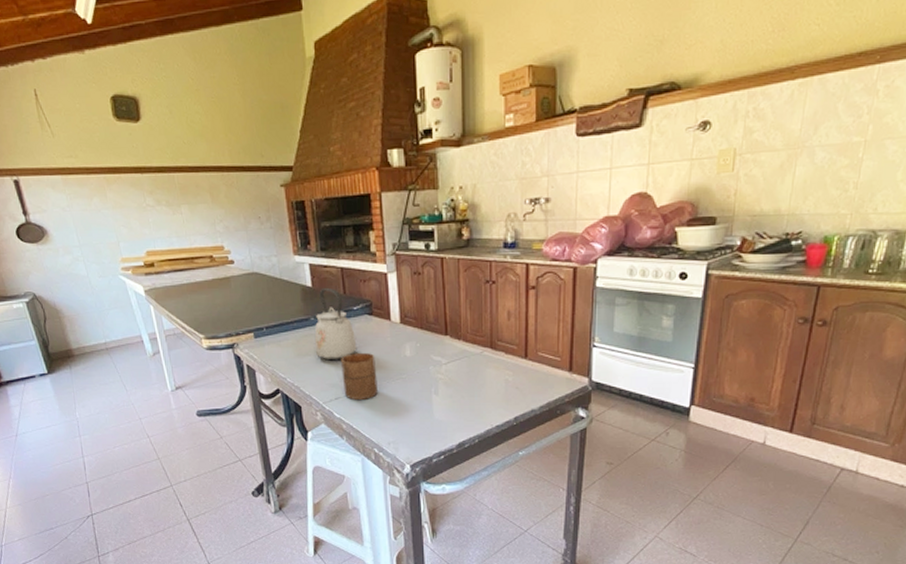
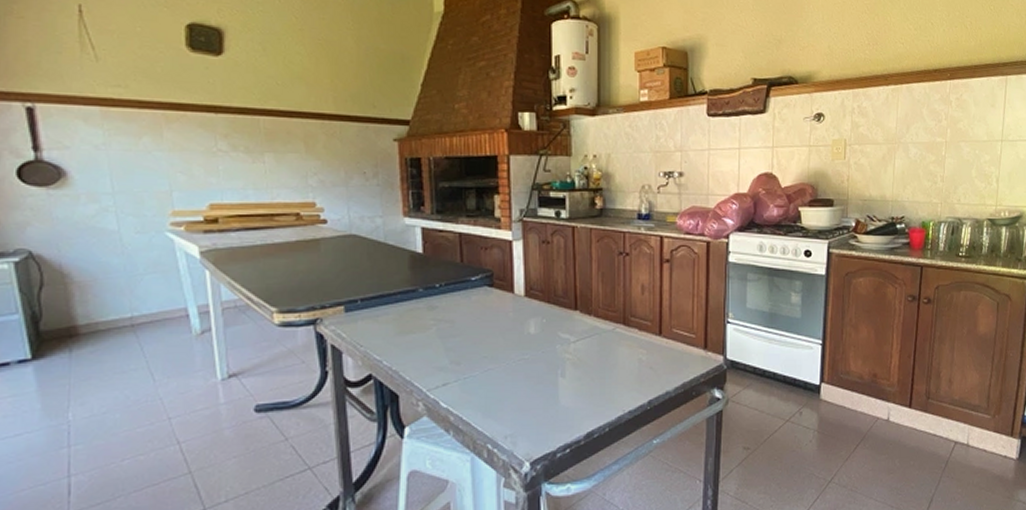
kettle: present [314,287,357,361] -> none [421,254,473,339]
cup: present [341,353,378,401] -> none [452,330,495,387]

